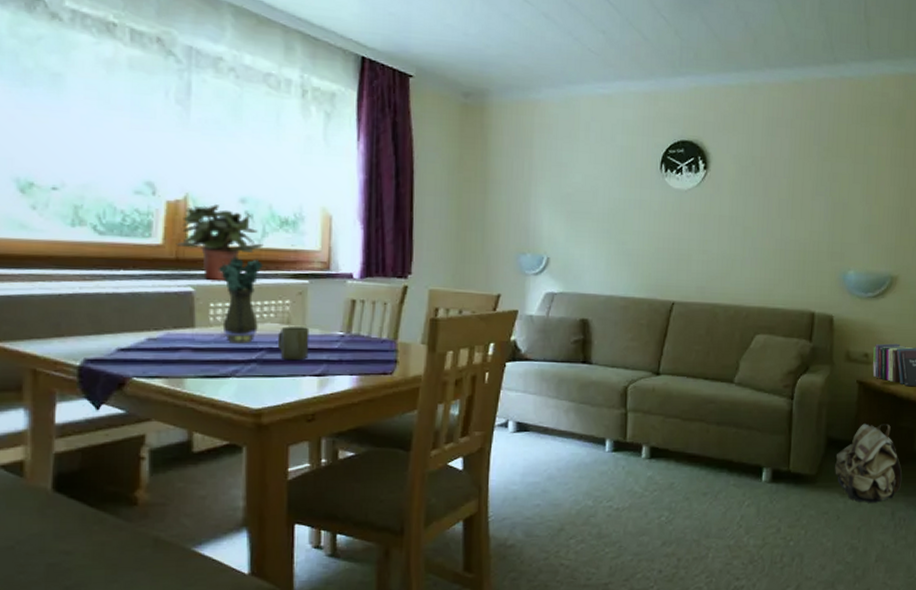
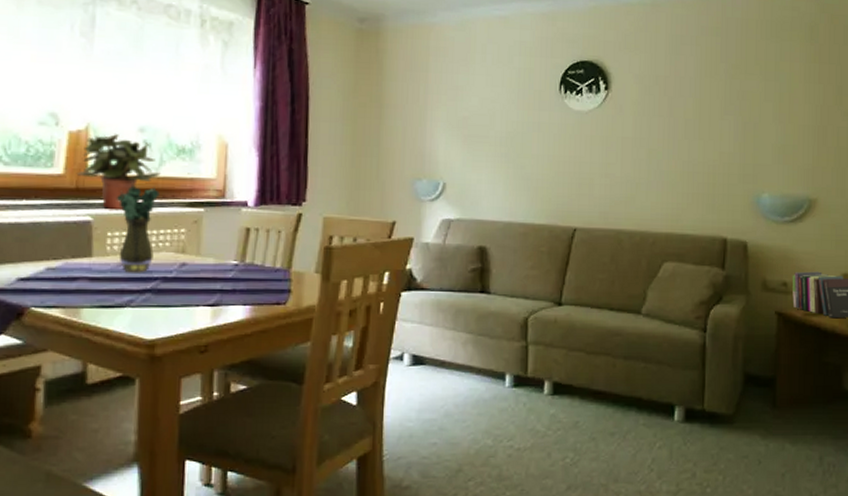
cup: present [277,326,310,361] -> none [172,255,204,290]
backpack: present [835,424,902,503] -> none [754,359,830,446]

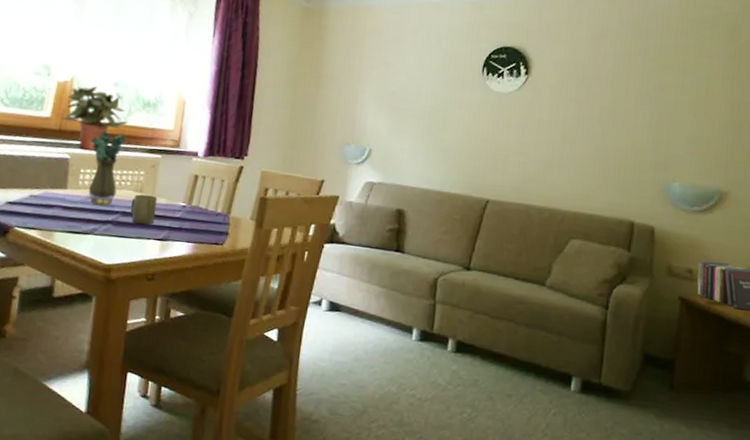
cup: none [172,255,204,290] -> present [130,194,158,225]

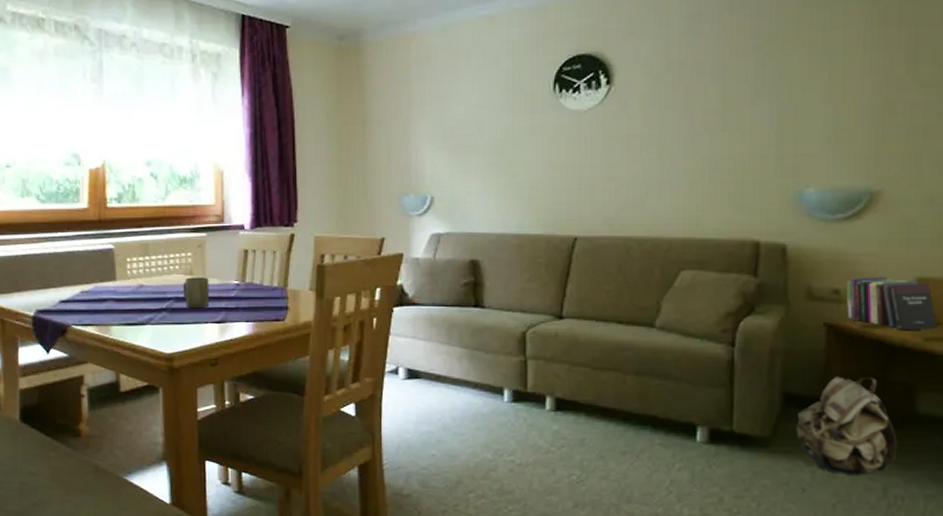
potted plant: present [60,86,128,150] -> none [98,169,167,237]
vase: present [88,128,126,207] -> none [133,212,167,294]
backpack: none [651,343,729,431] -> present [796,376,898,475]

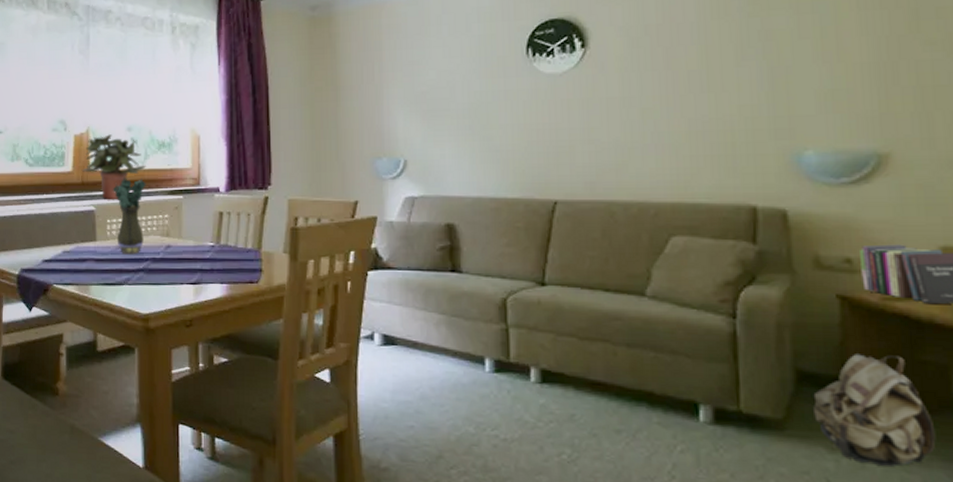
potted plant: none [98,169,167,237] -> present [81,134,146,199]
vase: none [133,212,167,294] -> present [113,175,146,255]
cup: present [183,277,210,309] -> none [159,239,185,270]

